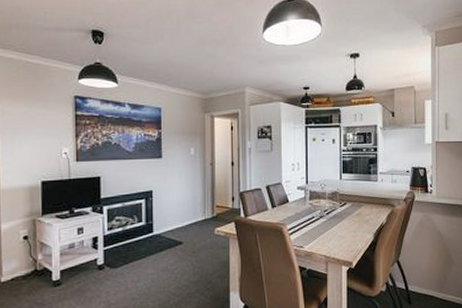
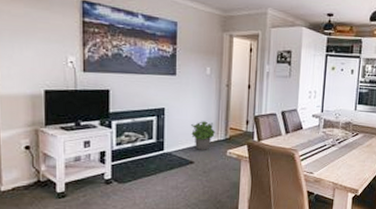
potted plant: none [179,201,202,230] -> present [191,121,215,150]

